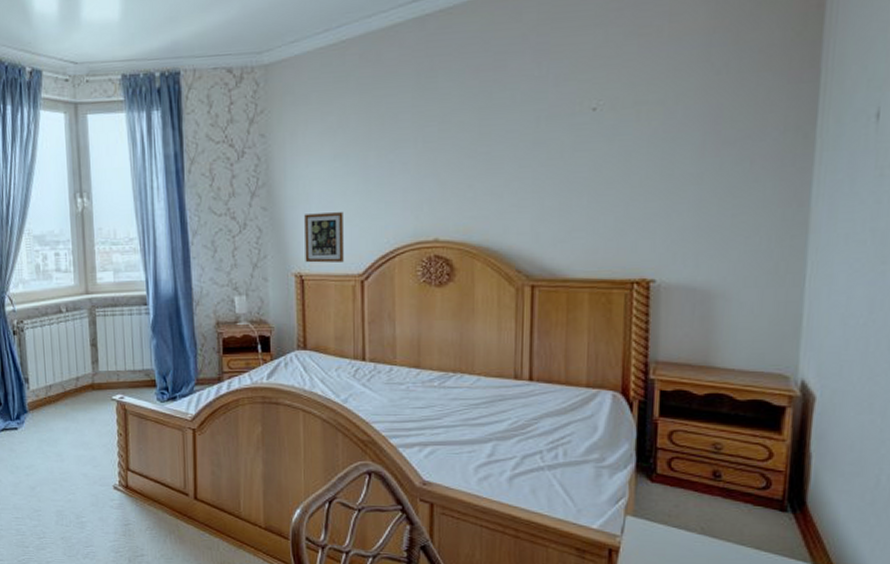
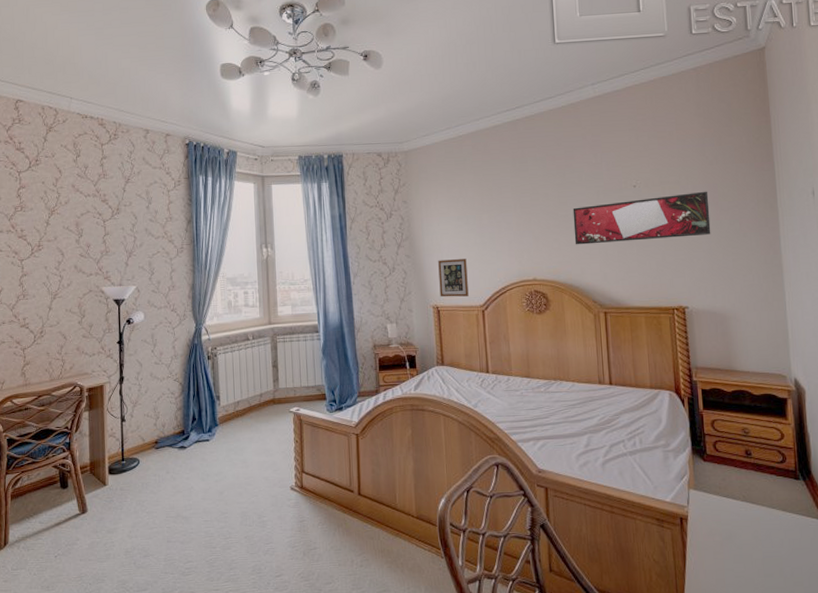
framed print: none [497,114,708,194] -> present [572,191,711,245]

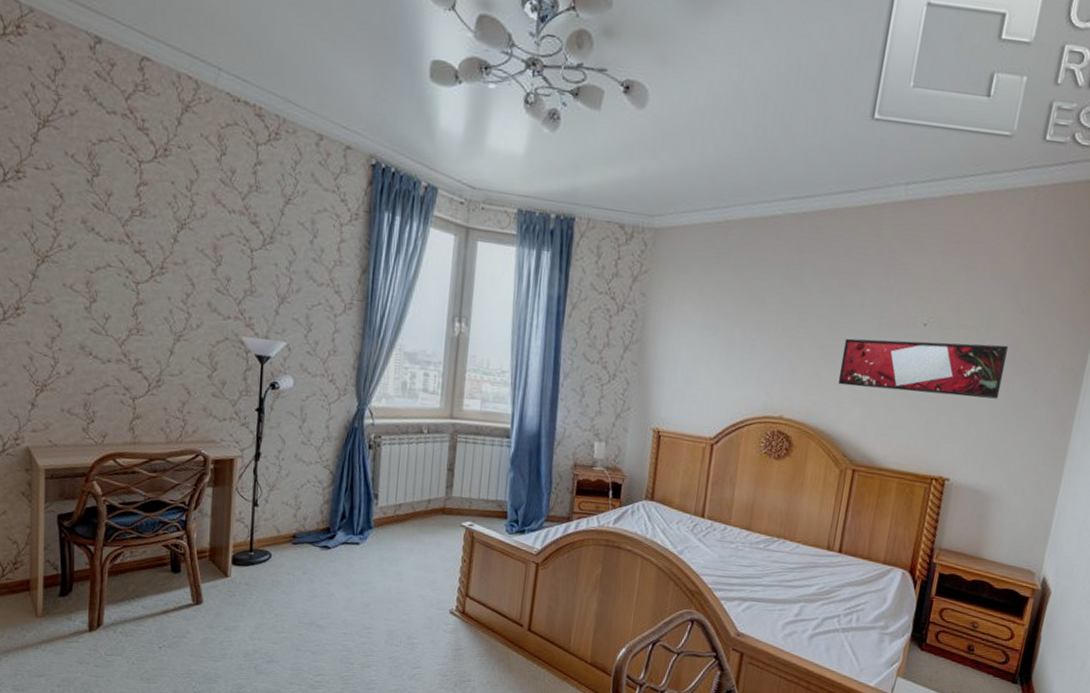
picture frame: present [438,259,469,297] -> none [664,374,705,424]

